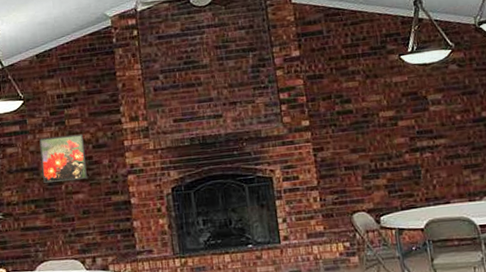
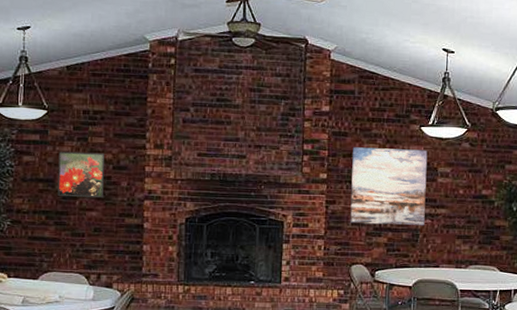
wall art: none [331,79,425,169] -> present [350,147,428,226]

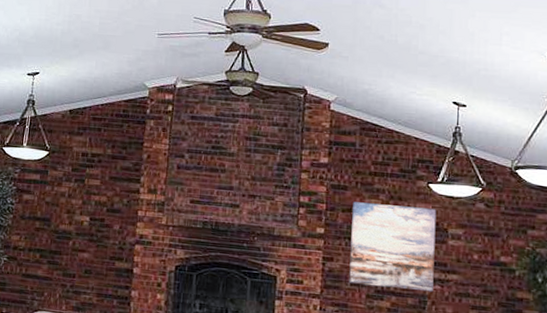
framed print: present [58,151,104,197] -> none [52,191,99,239]

